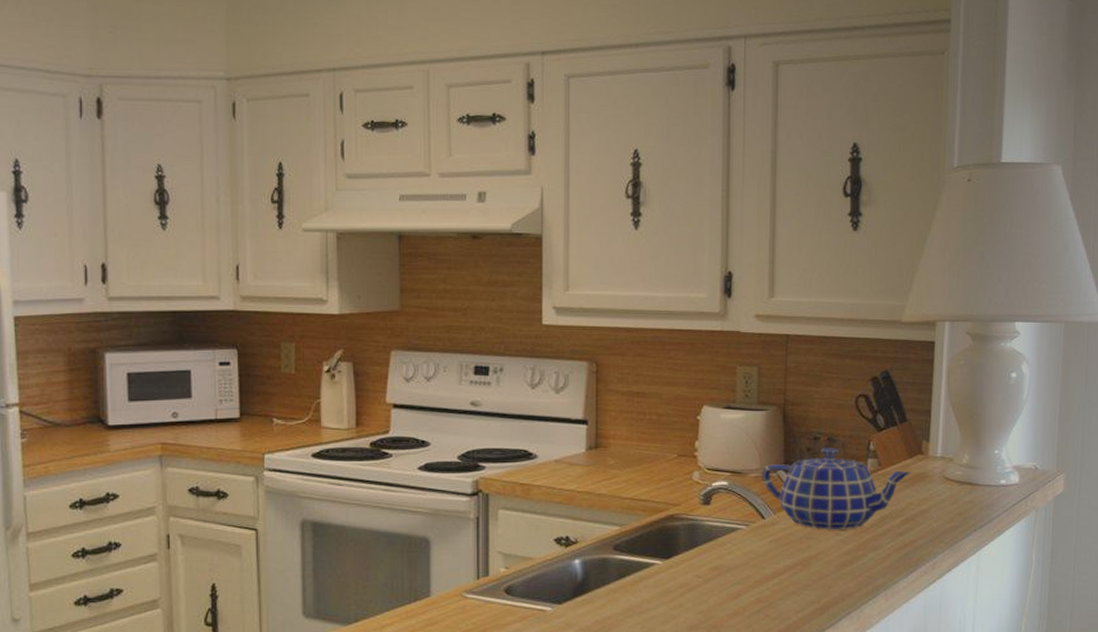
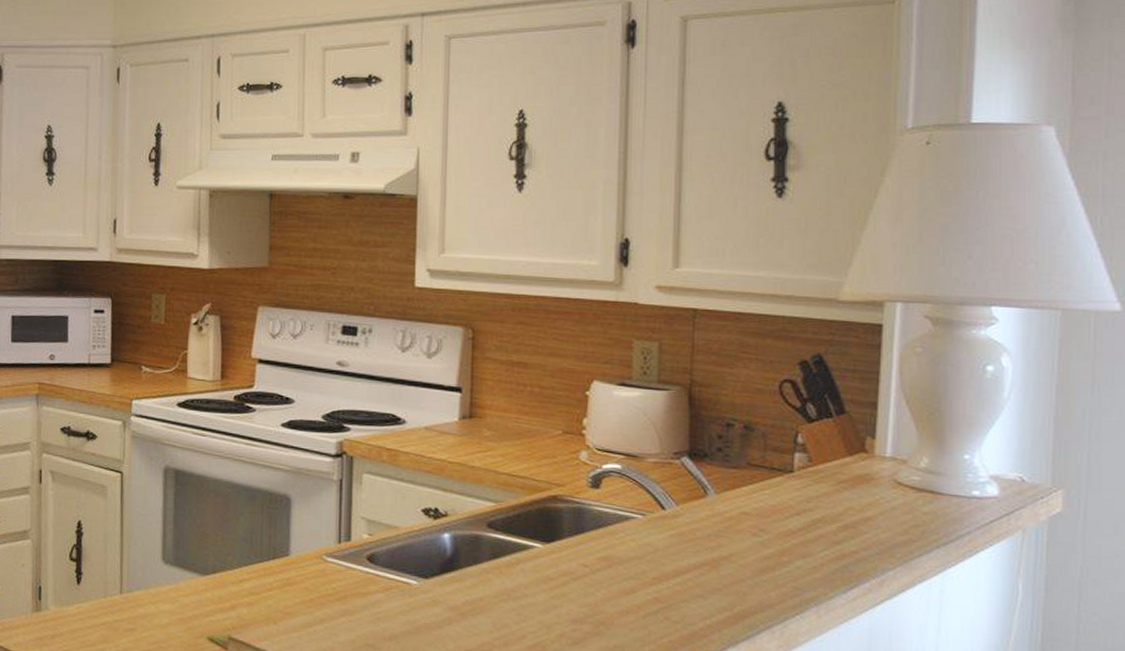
teapot: present [762,447,912,530] -> none [662,435,852,531]

